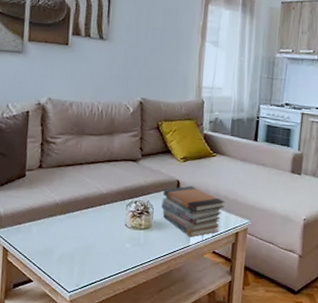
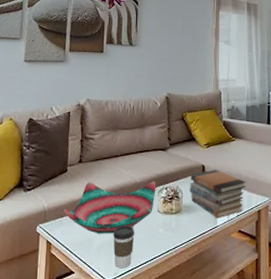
decorative bowl: none [22,189,125,245] -> present [64,181,156,234]
coffee cup: none [75,237,100,281] -> present [113,226,135,269]

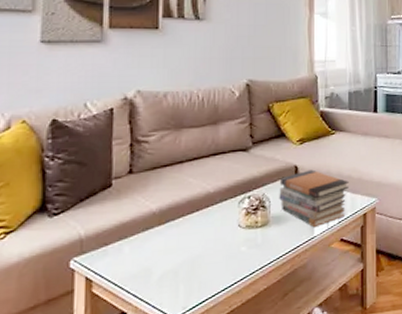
decorative bowl: present [64,181,156,234] -> none [109,190,236,262]
coffee cup: present [113,226,135,269] -> none [180,247,209,301]

